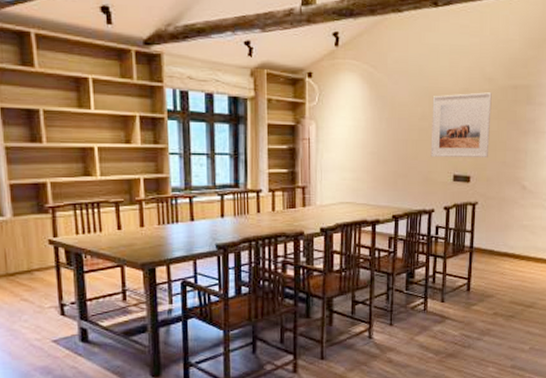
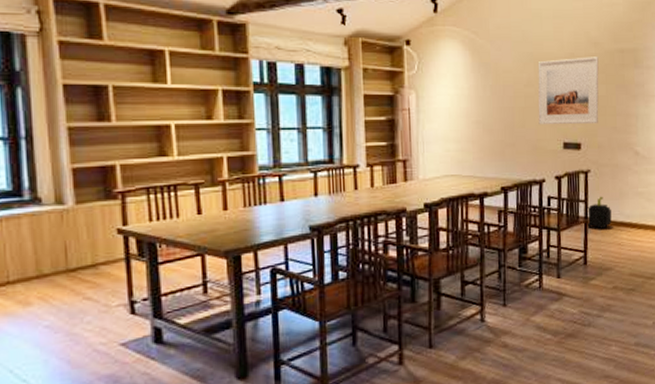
plant pot: none [471,227,496,258] -> present [586,196,612,229]

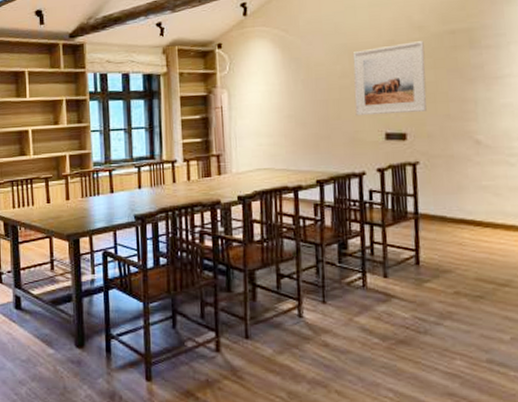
plant pot: present [586,196,612,229] -> none [416,190,449,226]

